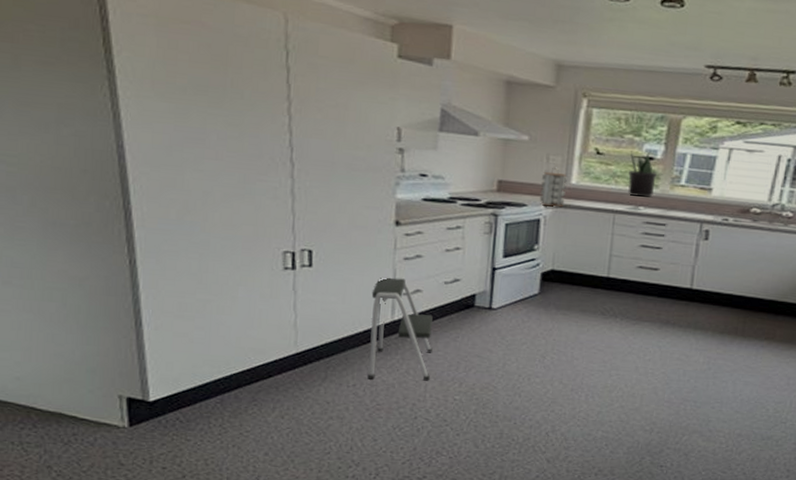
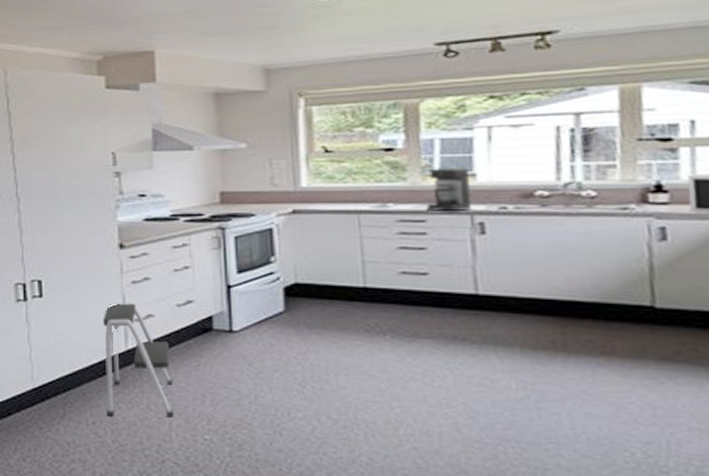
spice rack: present [539,167,567,208] -> none [266,171,298,214]
planter: present [628,151,658,197] -> none [365,143,403,192]
coffee maker: none [669,179,707,220] -> present [426,167,472,212]

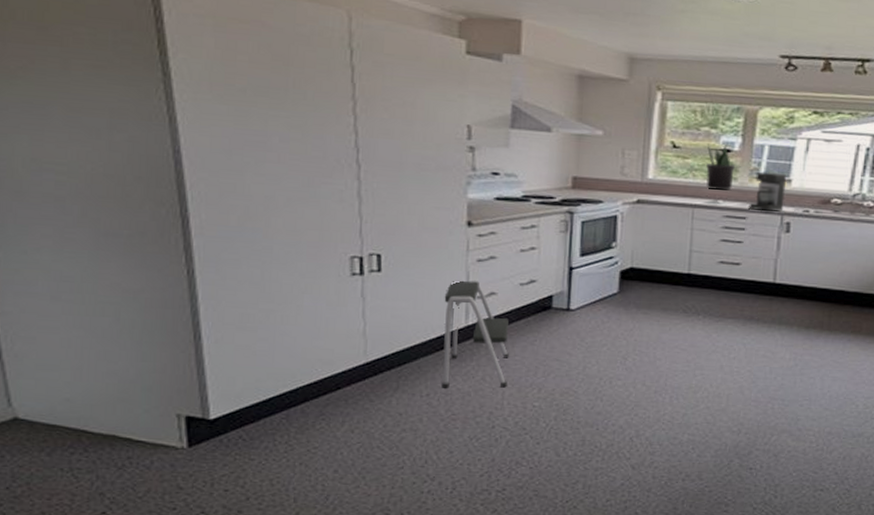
planter: none [365,143,403,192] -> present [706,143,736,190]

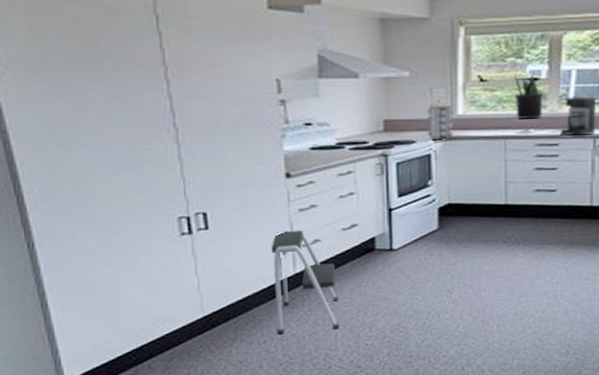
spice rack: none [615,162,644,203] -> present [427,100,453,140]

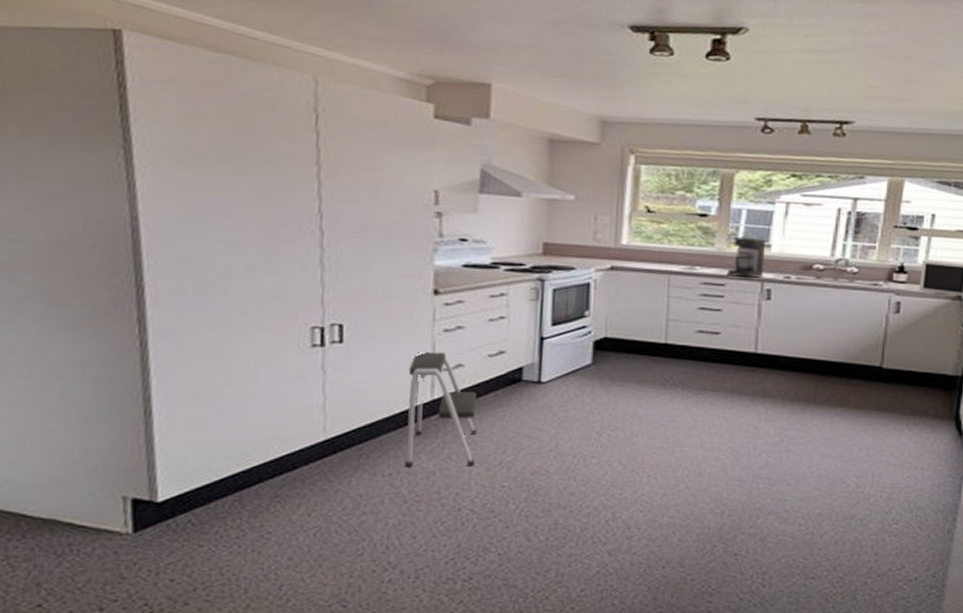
spice rack: present [427,100,453,140] -> none [588,227,617,270]
planter: present [515,73,544,119] -> none [682,208,713,256]

